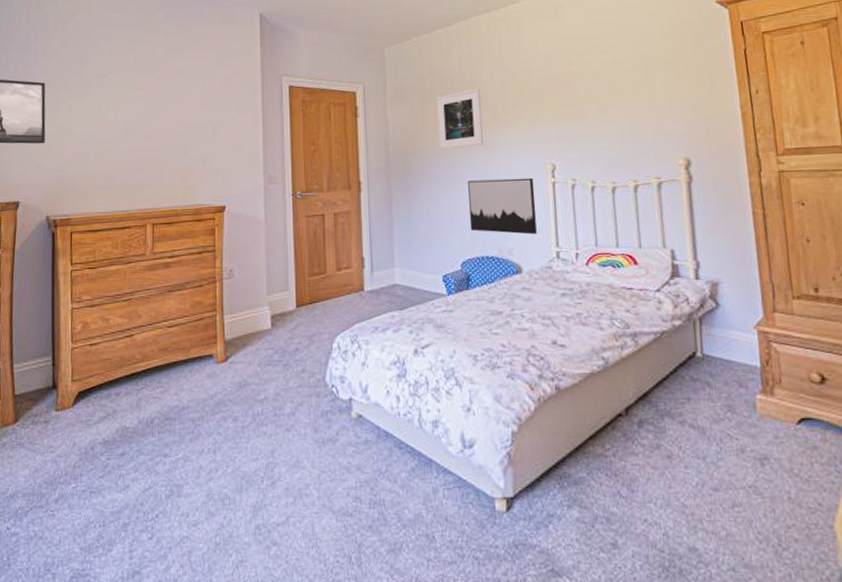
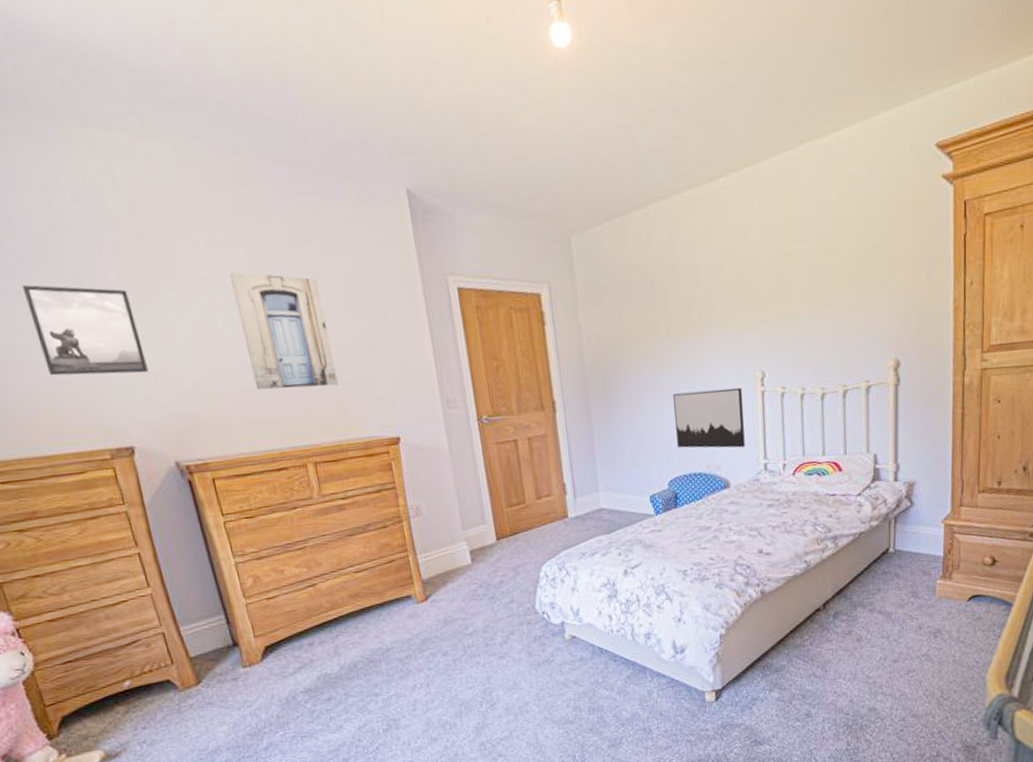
wall art: none [119,71,184,161] -> present [230,272,338,390]
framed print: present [436,88,483,150] -> none [635,285,689,360]

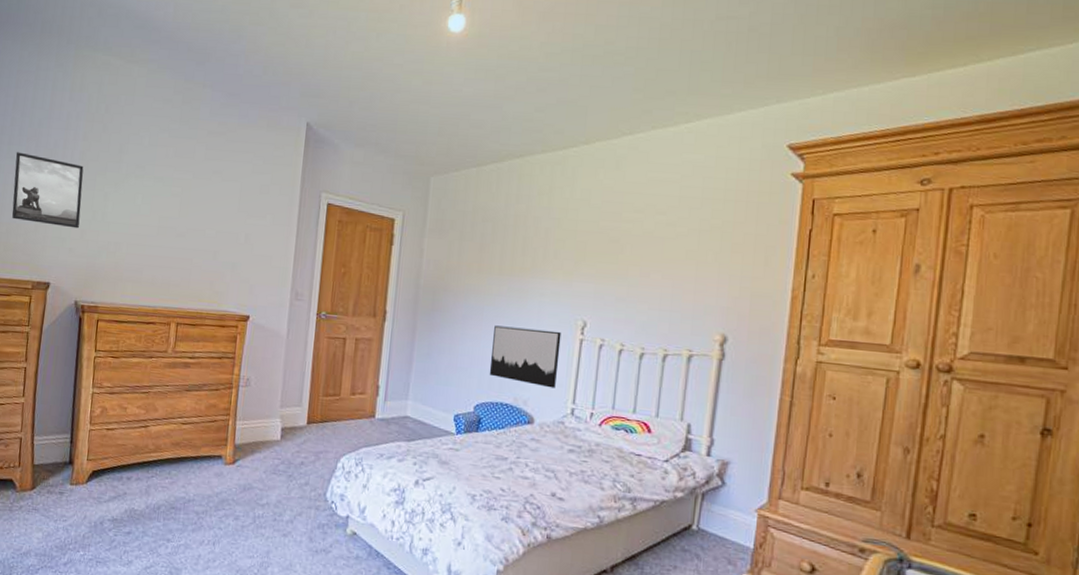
wall art: present [230,272,338,390] -> none [151,165,220,264]

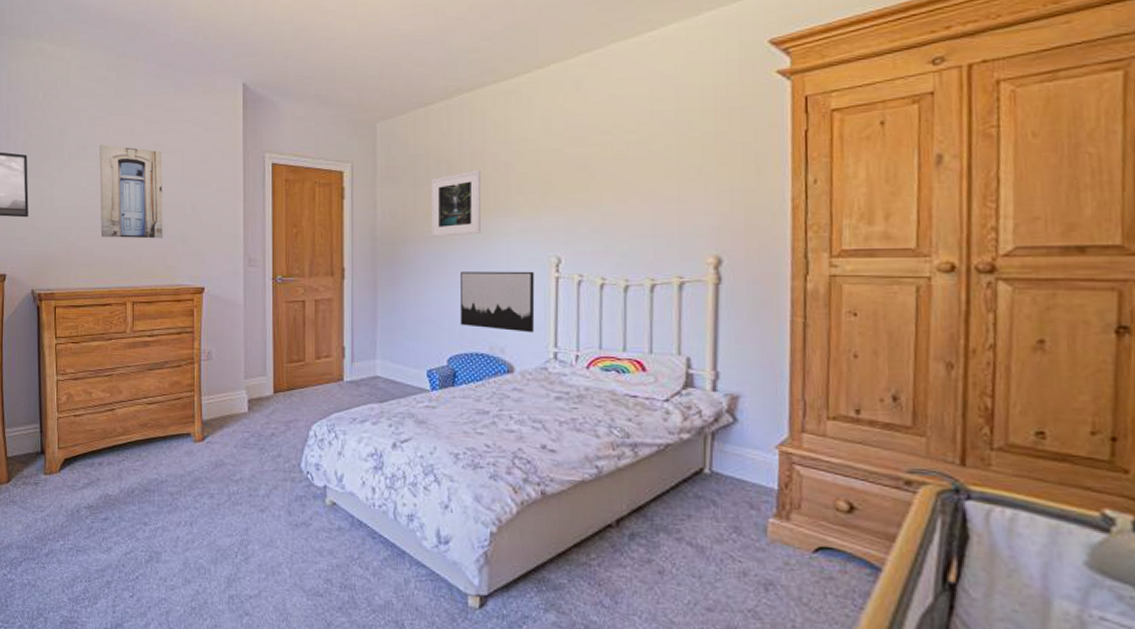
wall art: none [151,165,220,264] -> present [99,144,163,239]
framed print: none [471,232,523,292] -> present [431,169,482,237]

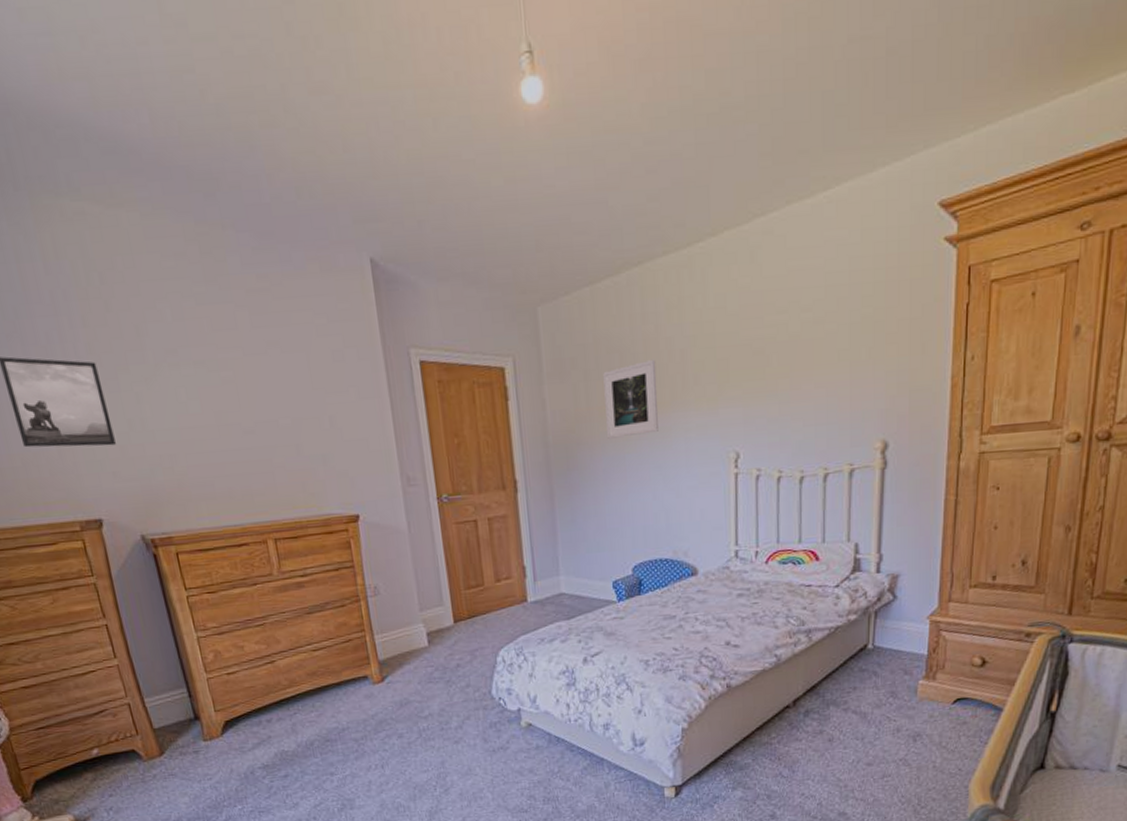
wall art: present [99,144,163,239] -> none [194,344,299,464]
wall art: present [460,271,535,333] -> none [640,469,716,534]

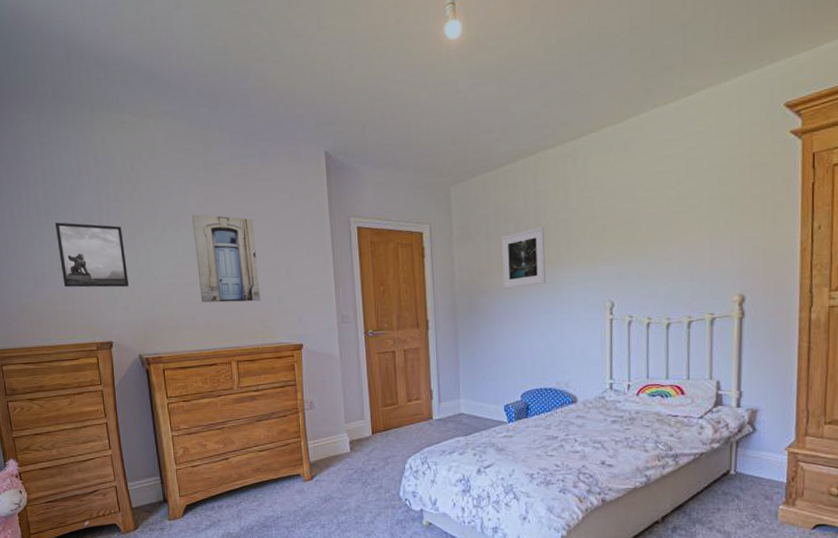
wall art: none [194,344,299,464] -> present [192,214,260,303]

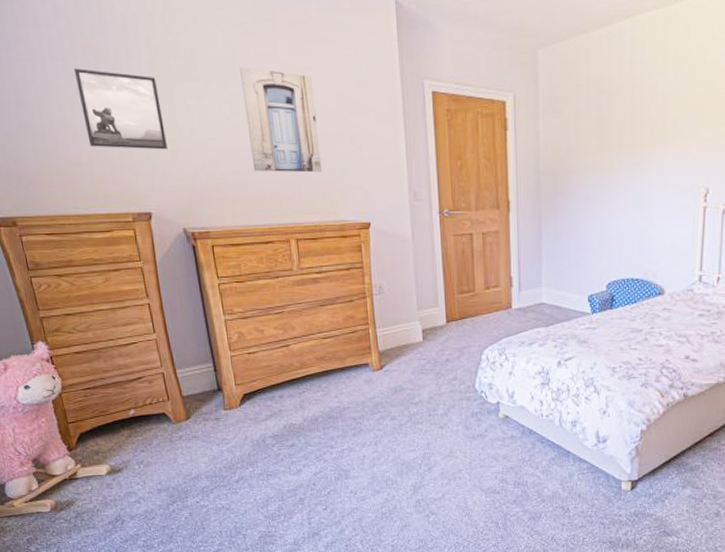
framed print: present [501,226,546,289] -> none [592,101,640,169]

